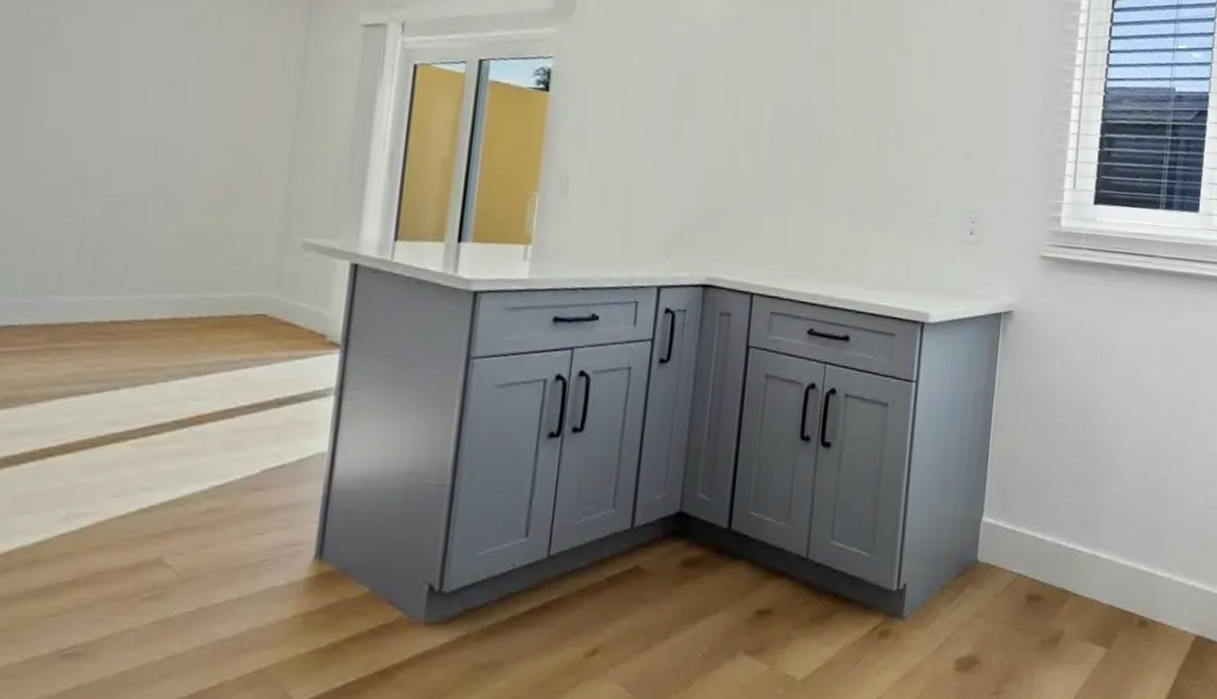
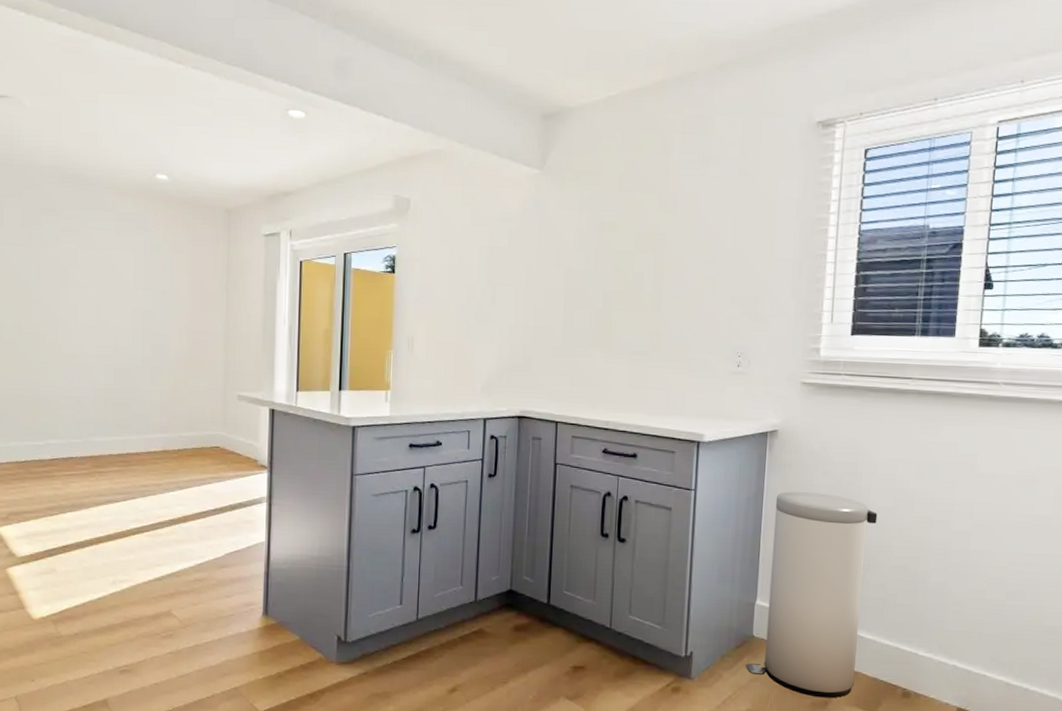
pedal bin: none [967,384,1117,633] -> present [745,492,878,698]

